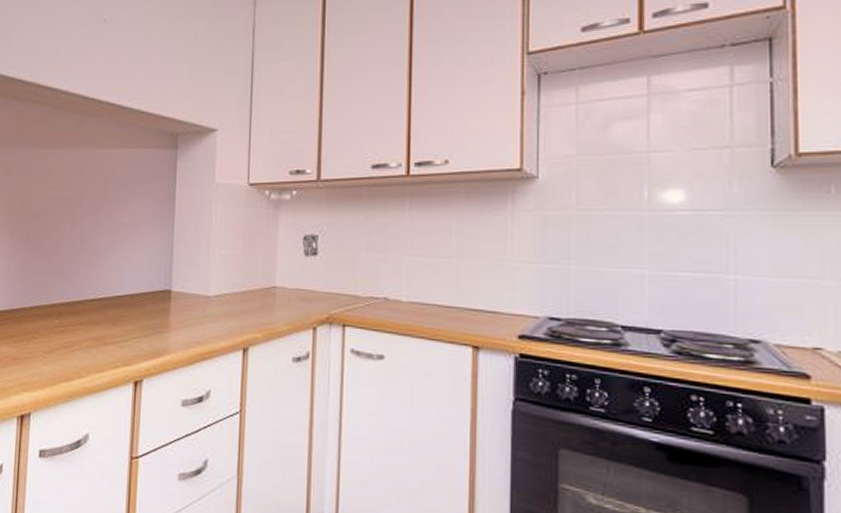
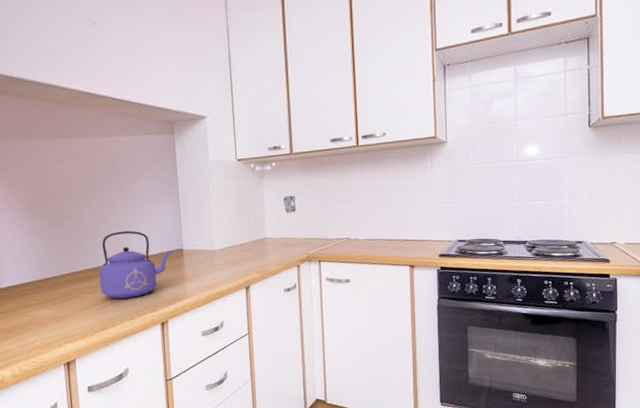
kettle: none [70,261,158,345] -> present [98,230,172,299]

